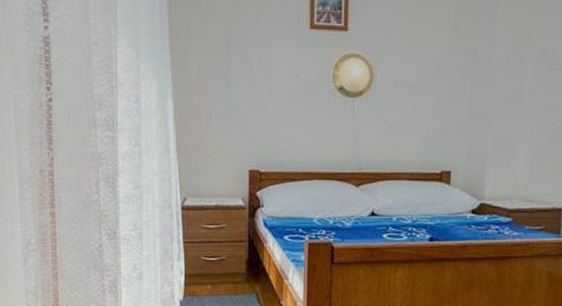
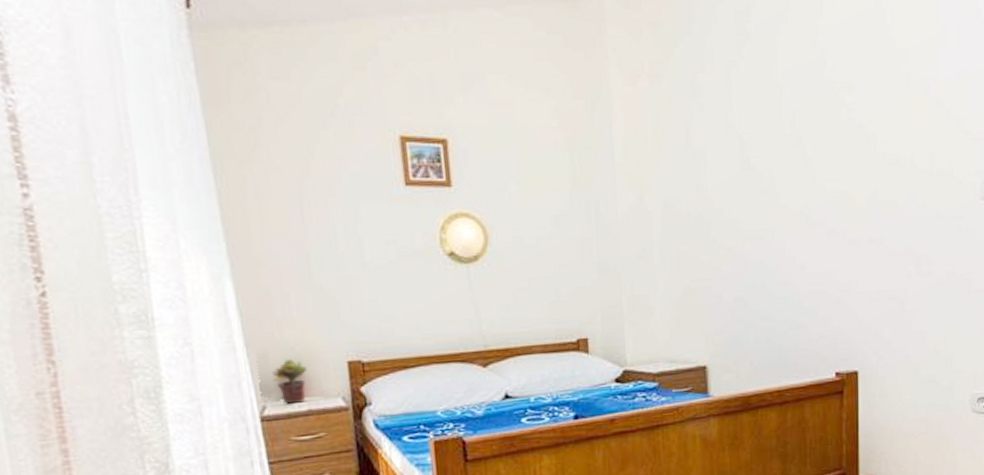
potted plant: none [193,164,218,199] -> present [271,359,307,404]

